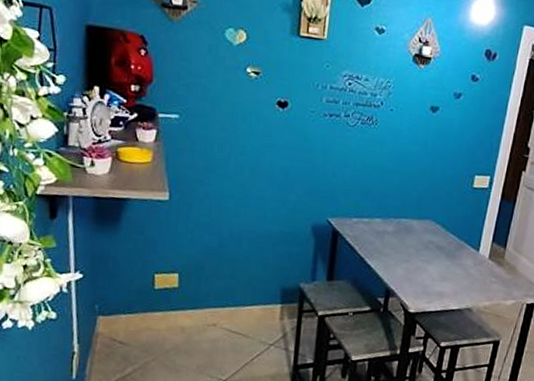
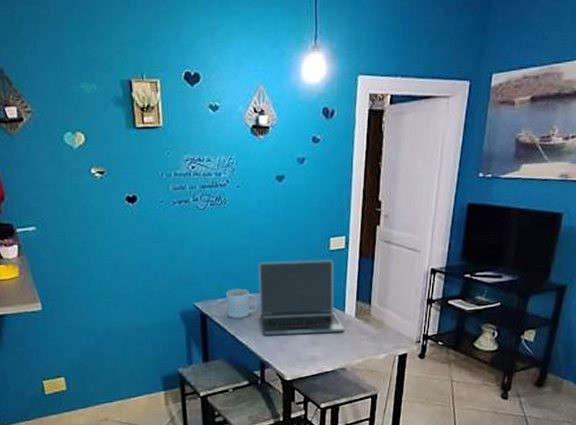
mug: none [360,210,394,242] -> present [226,288,258,318]
laptop: none [392,188,476,272] -> present [257,259,344,335]

